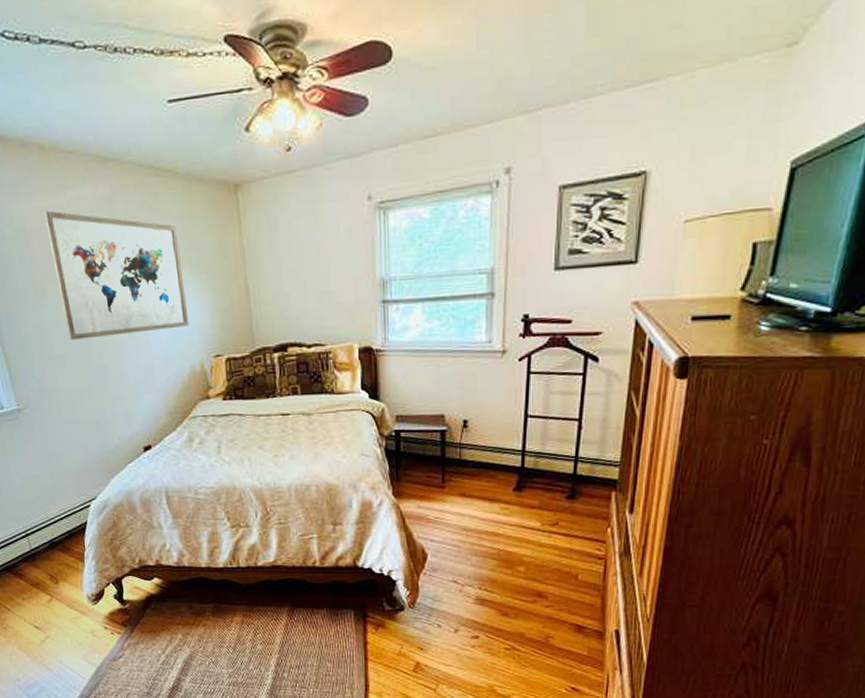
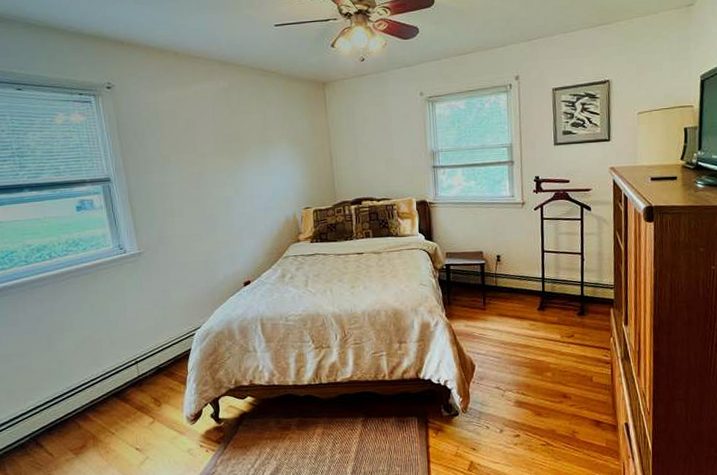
wall art: present [44,210,189,340] -> none [174,98,285,196]

